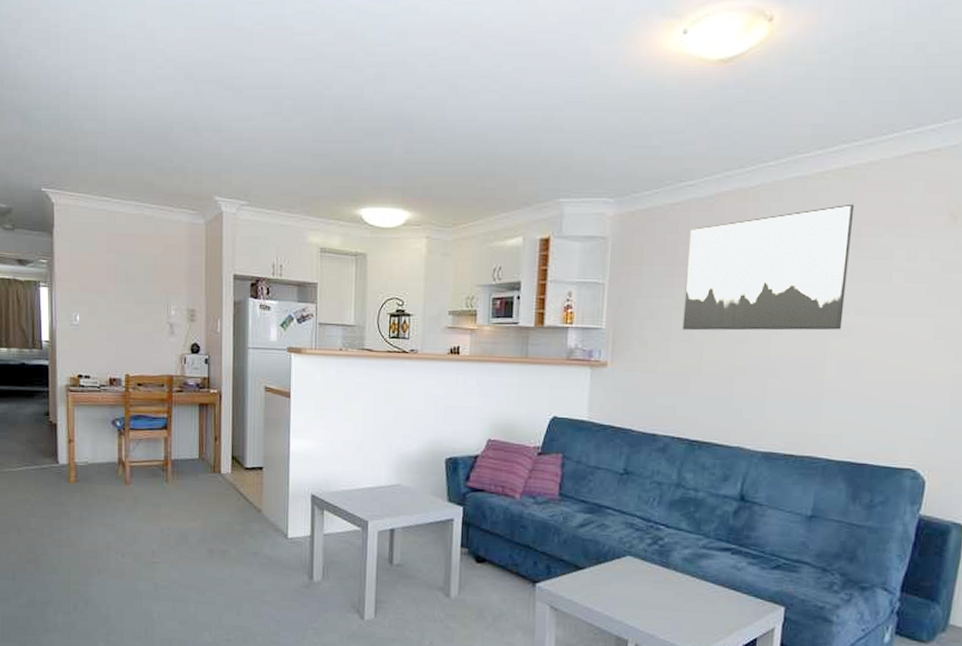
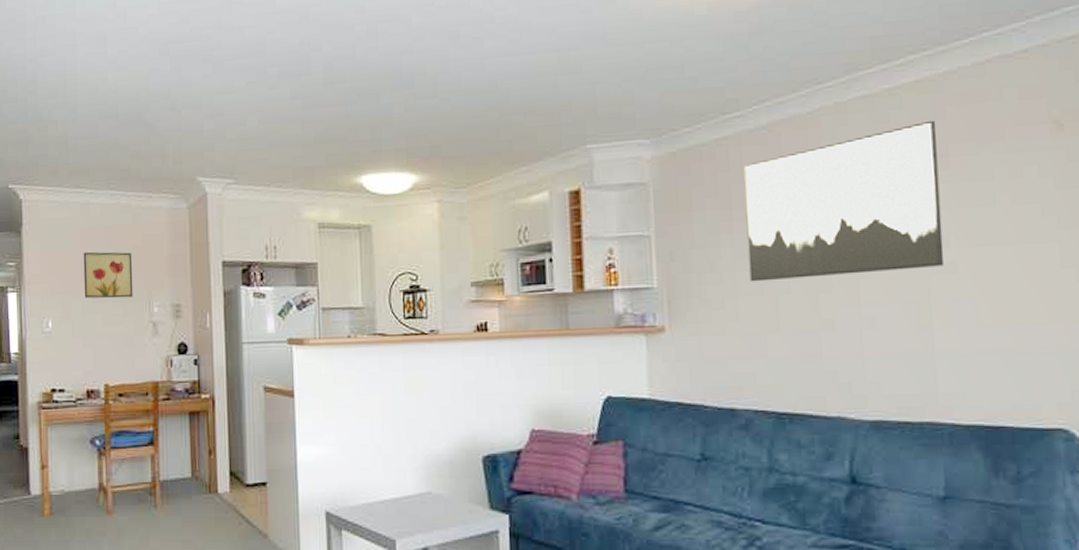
wall art: none [109,256,154,300] -> present [83,251,133,299]

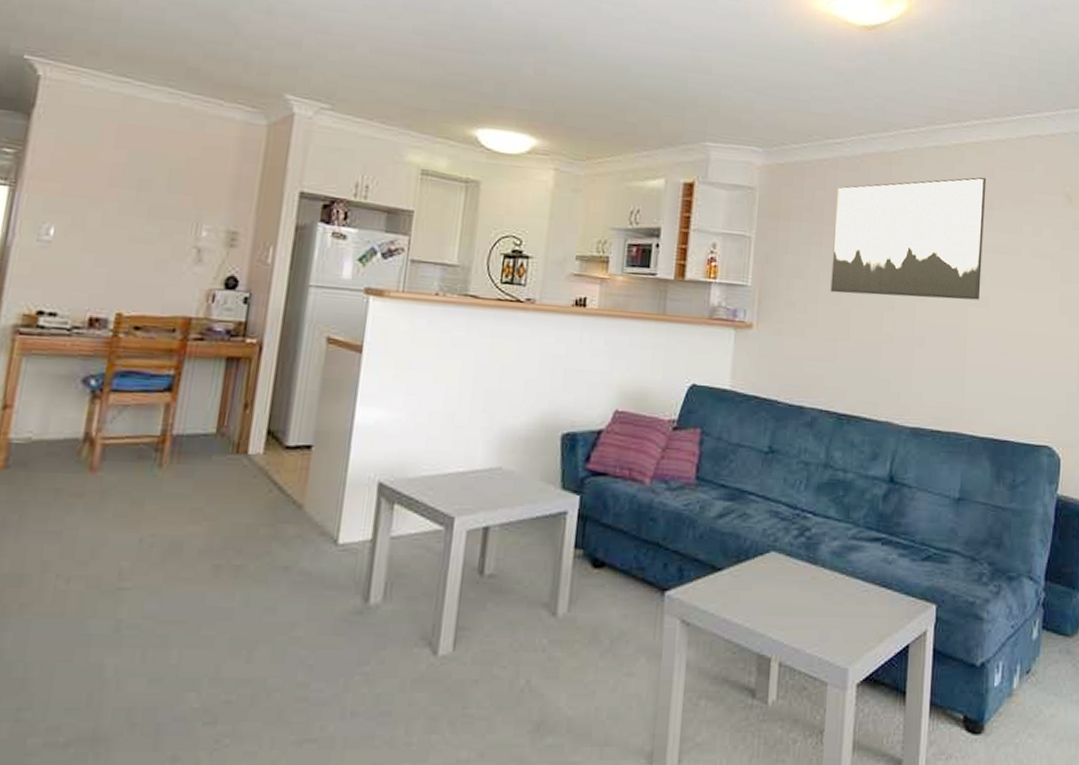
wall art: present [83,251,133,299] -> none [108,152,184,216]

